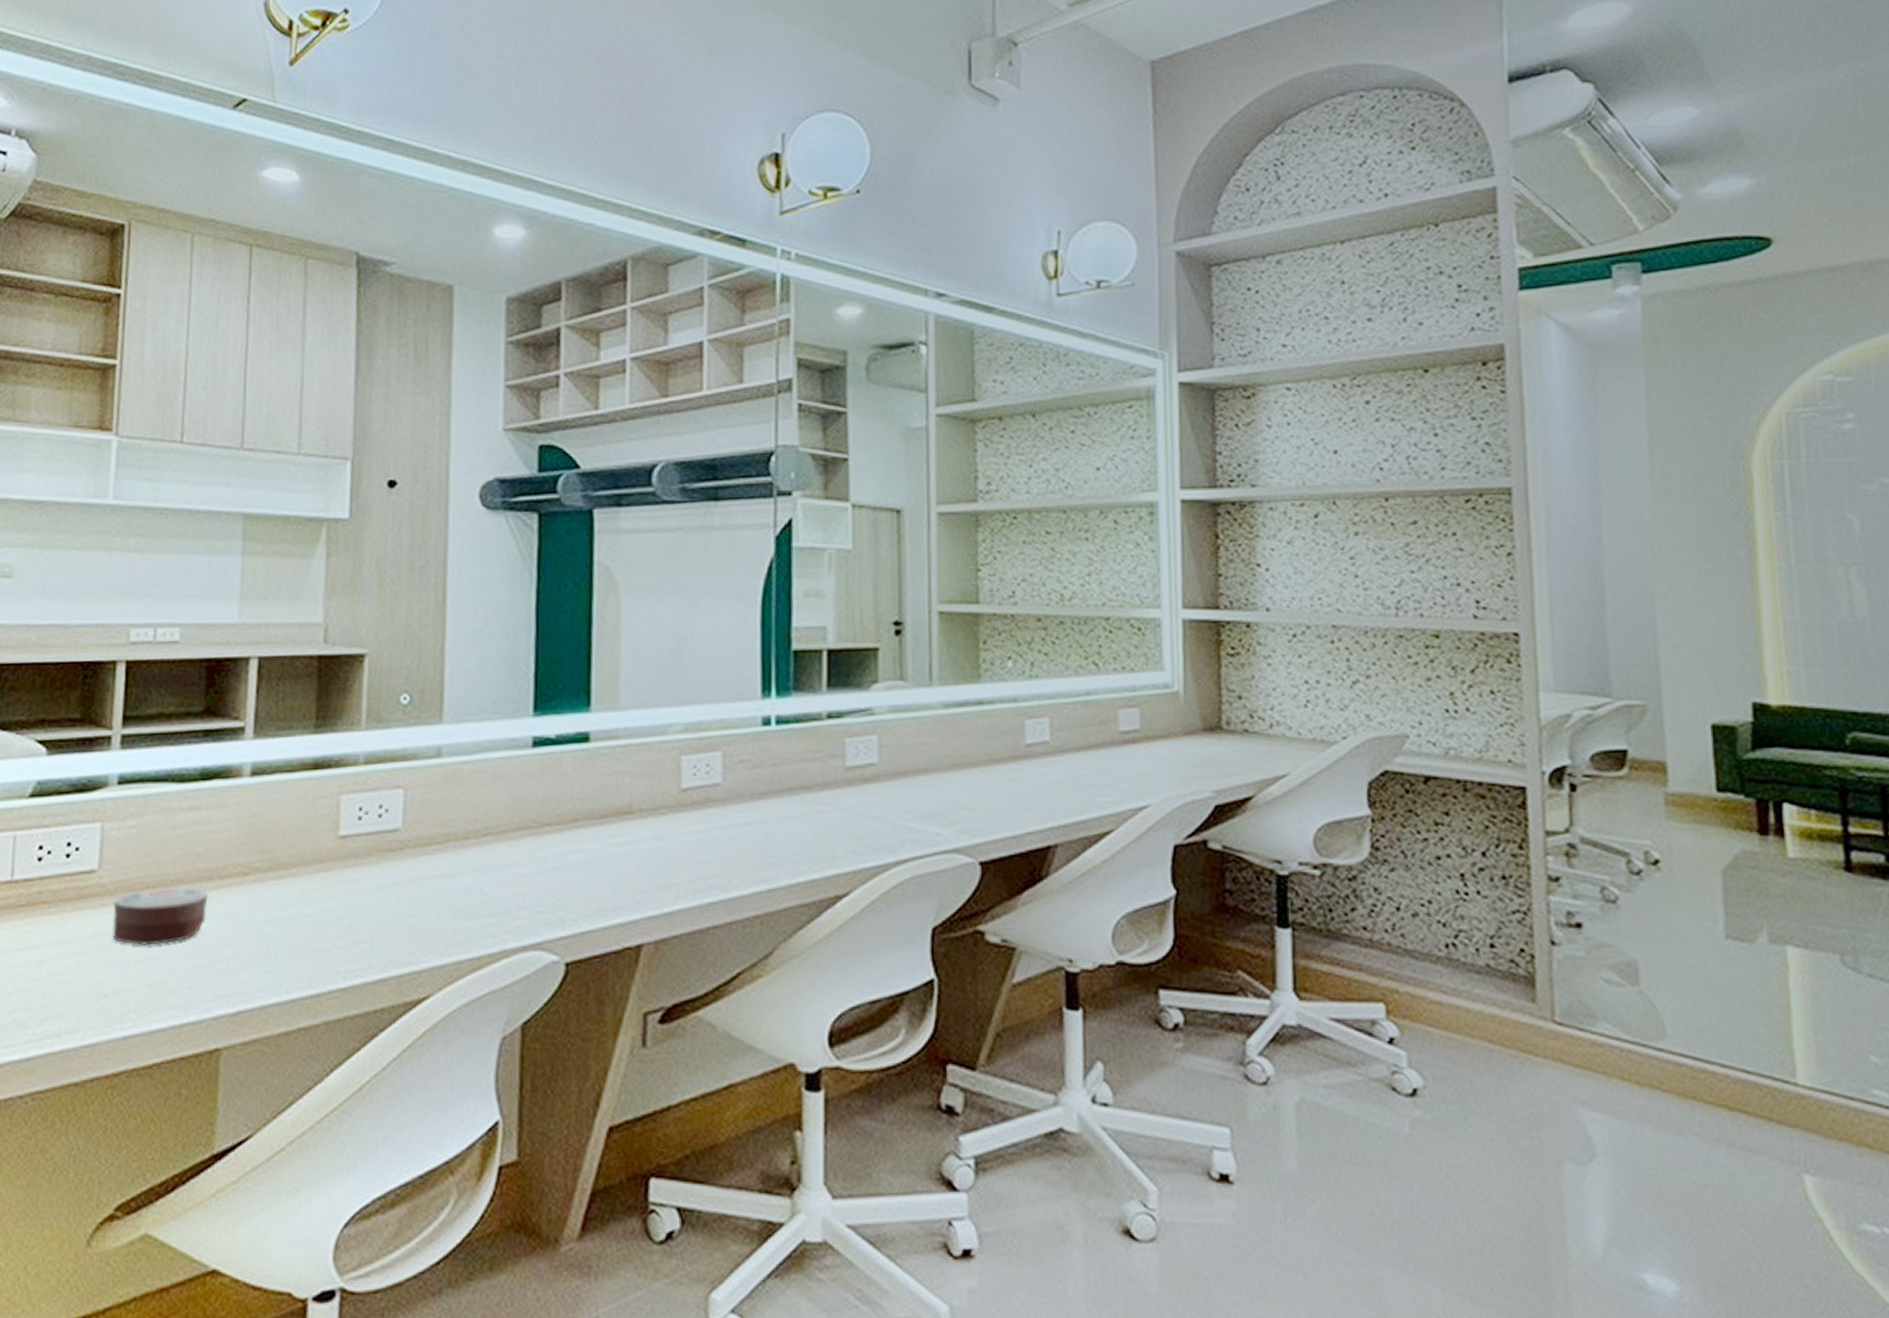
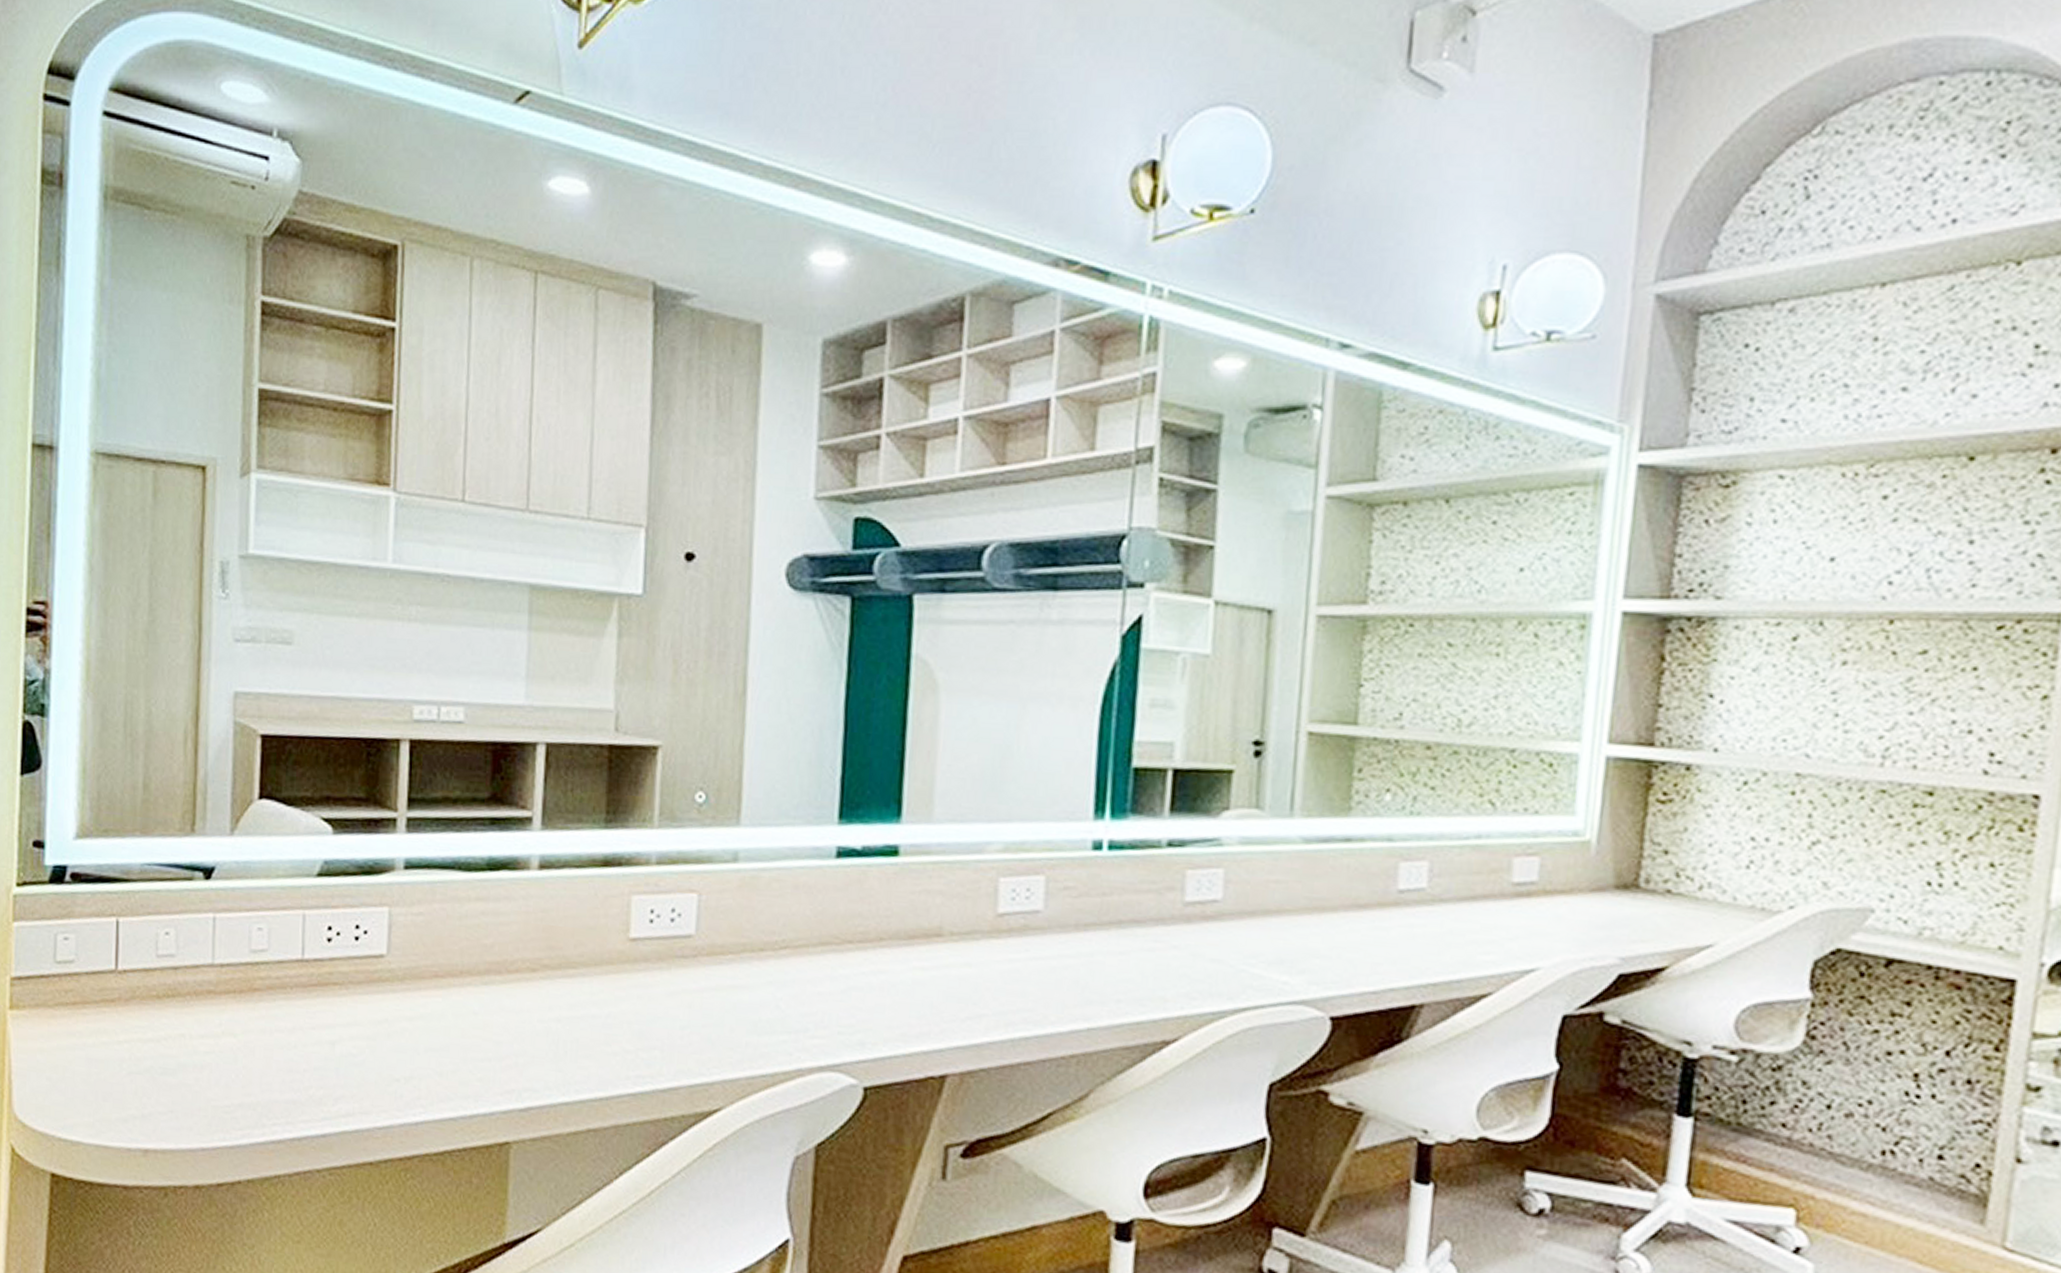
cosmetic container: present [112,887,209,945] -> none [402,978,497,1035]

